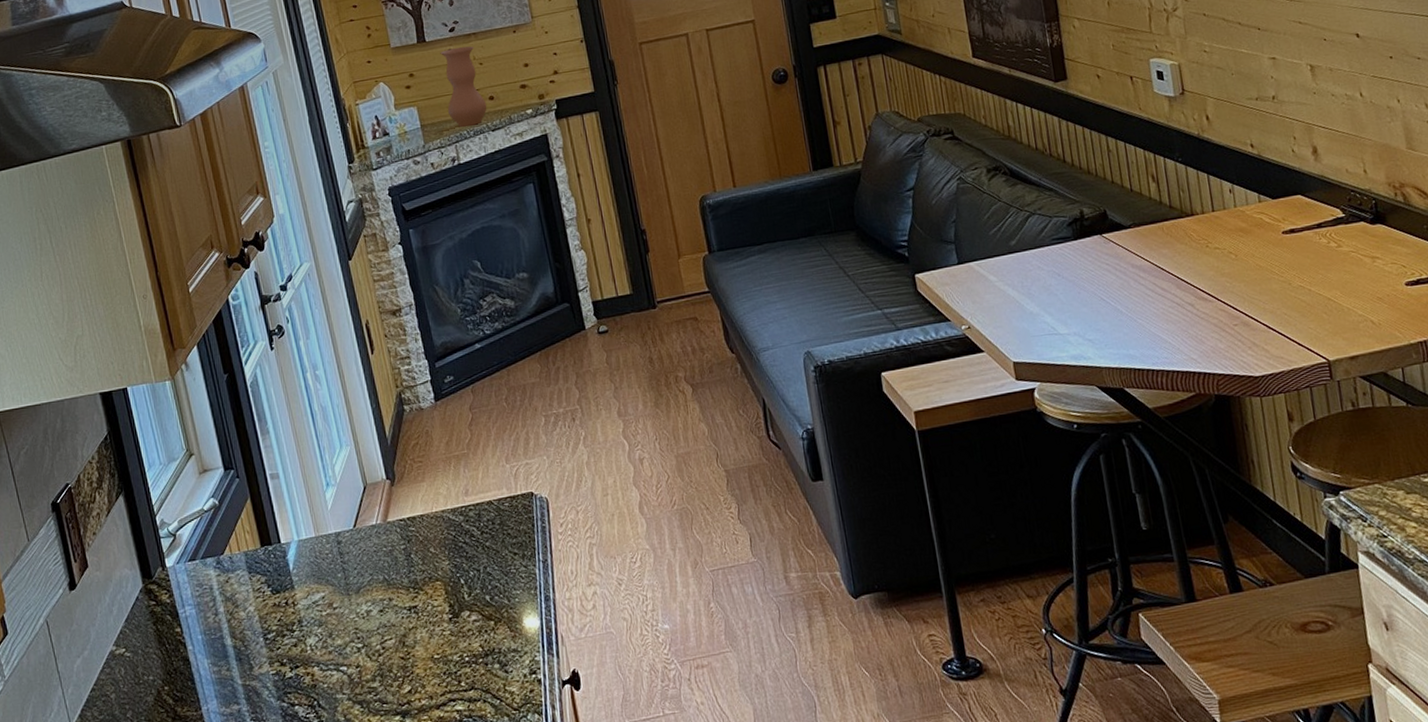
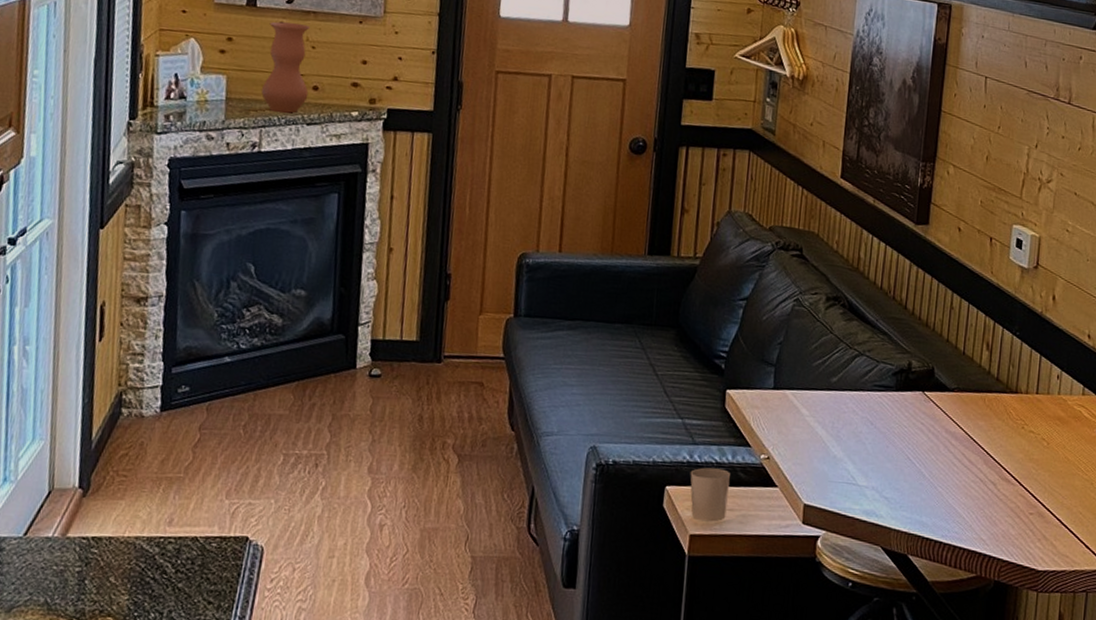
cup: none [900,346,943,398] -> present [690,467,730,522]

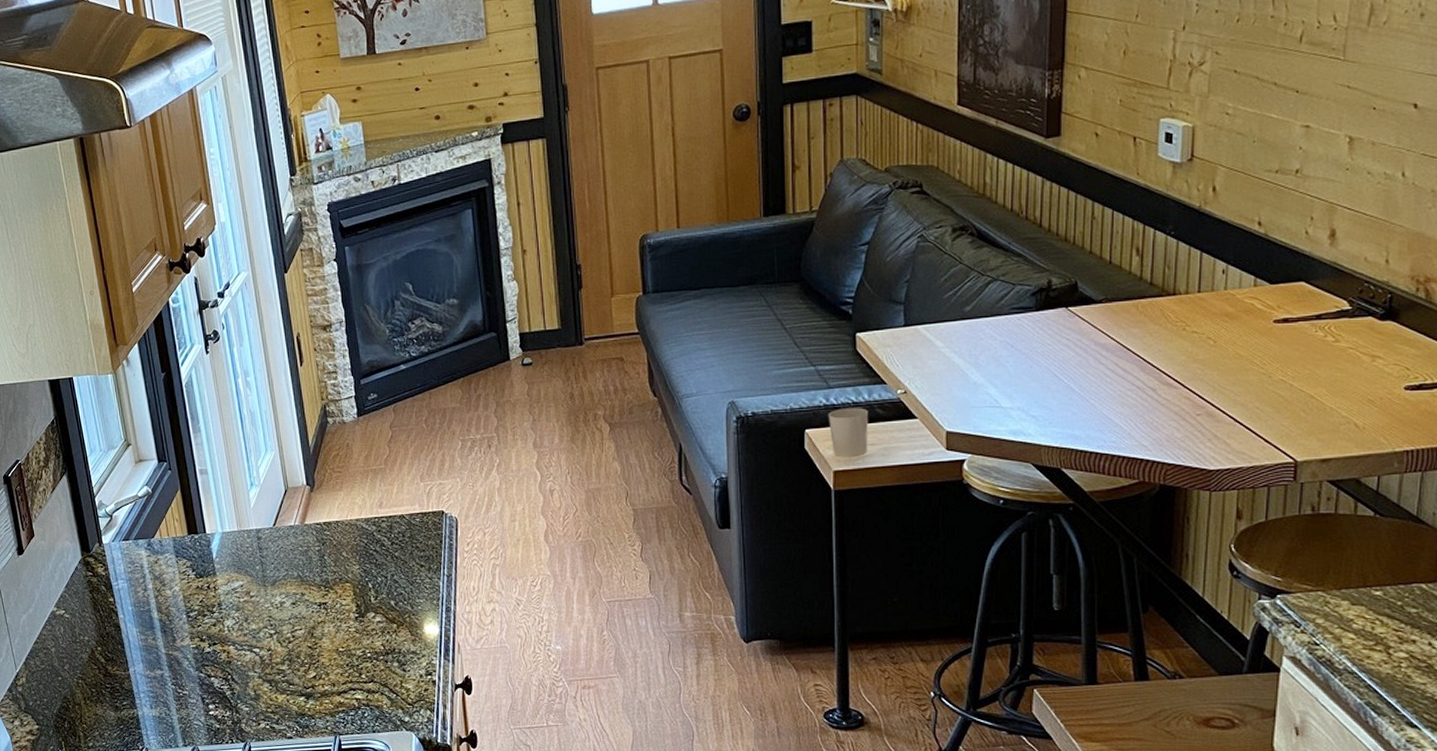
vase: present [261,21,310,114] -> none [389,61,432,147]

